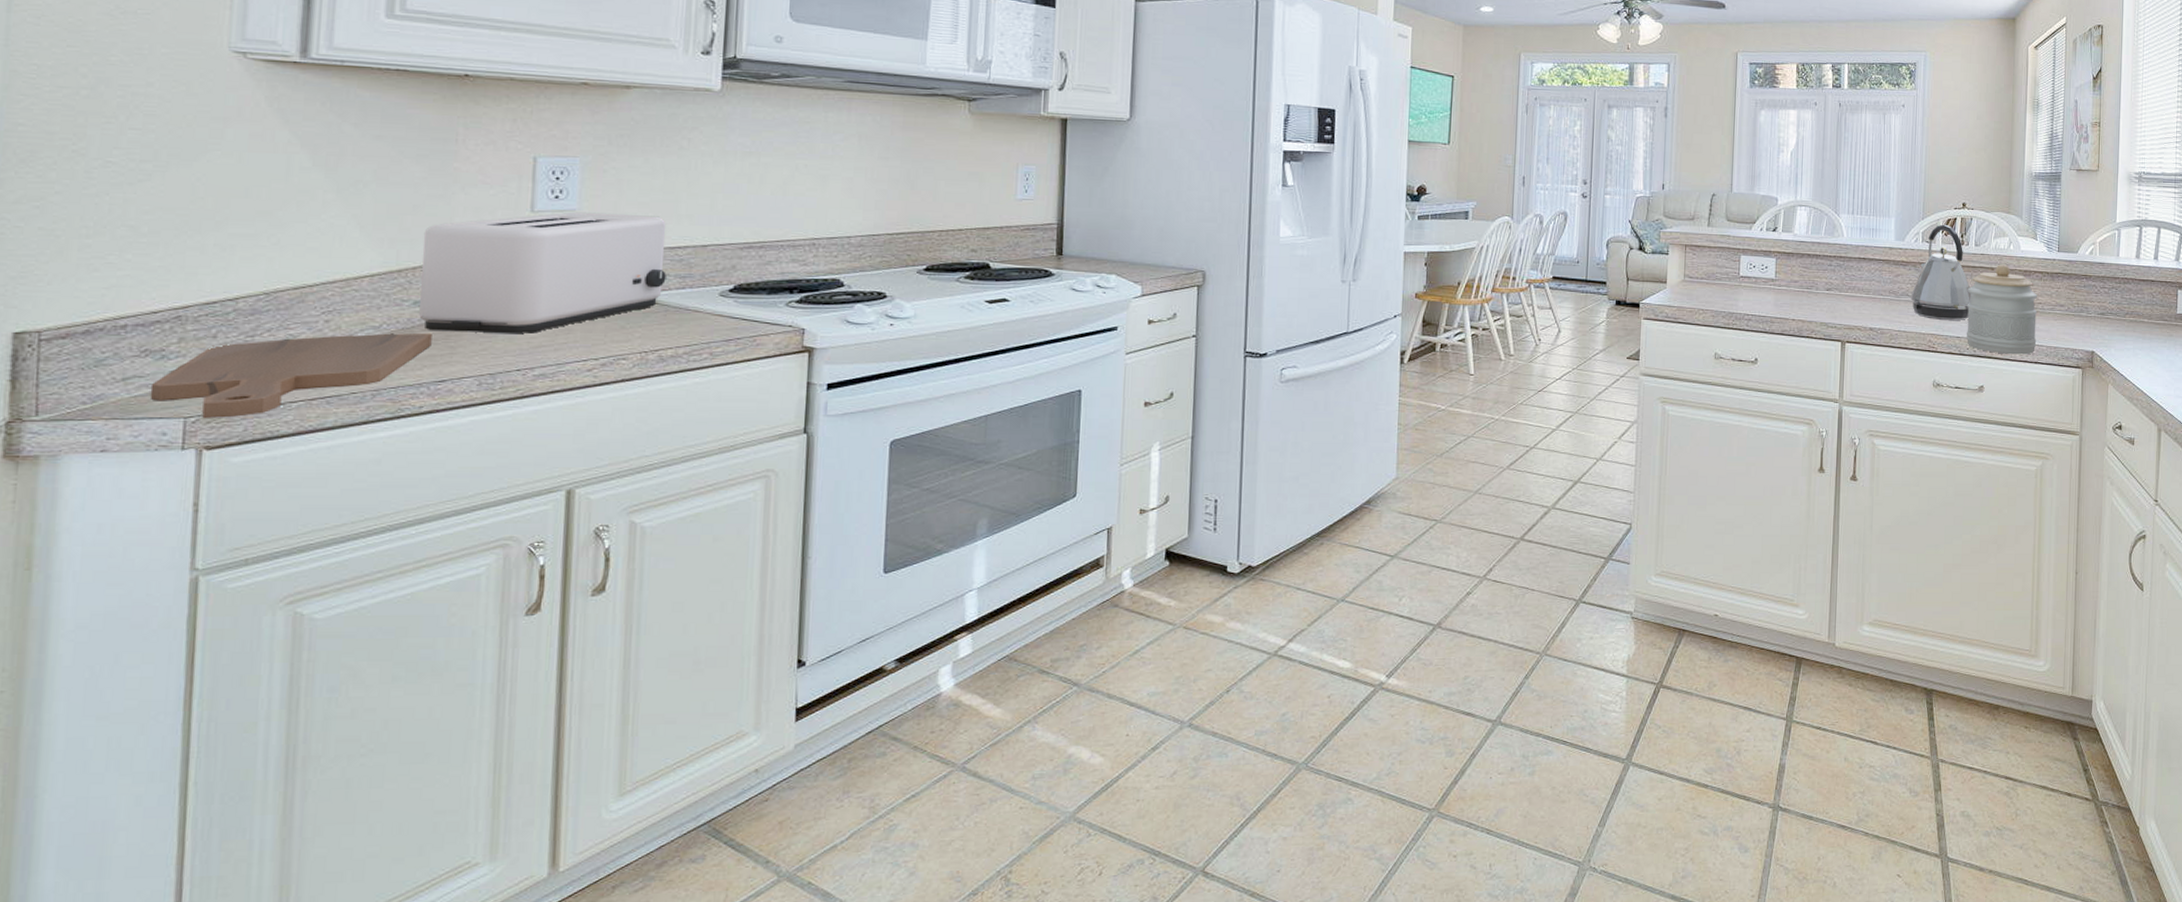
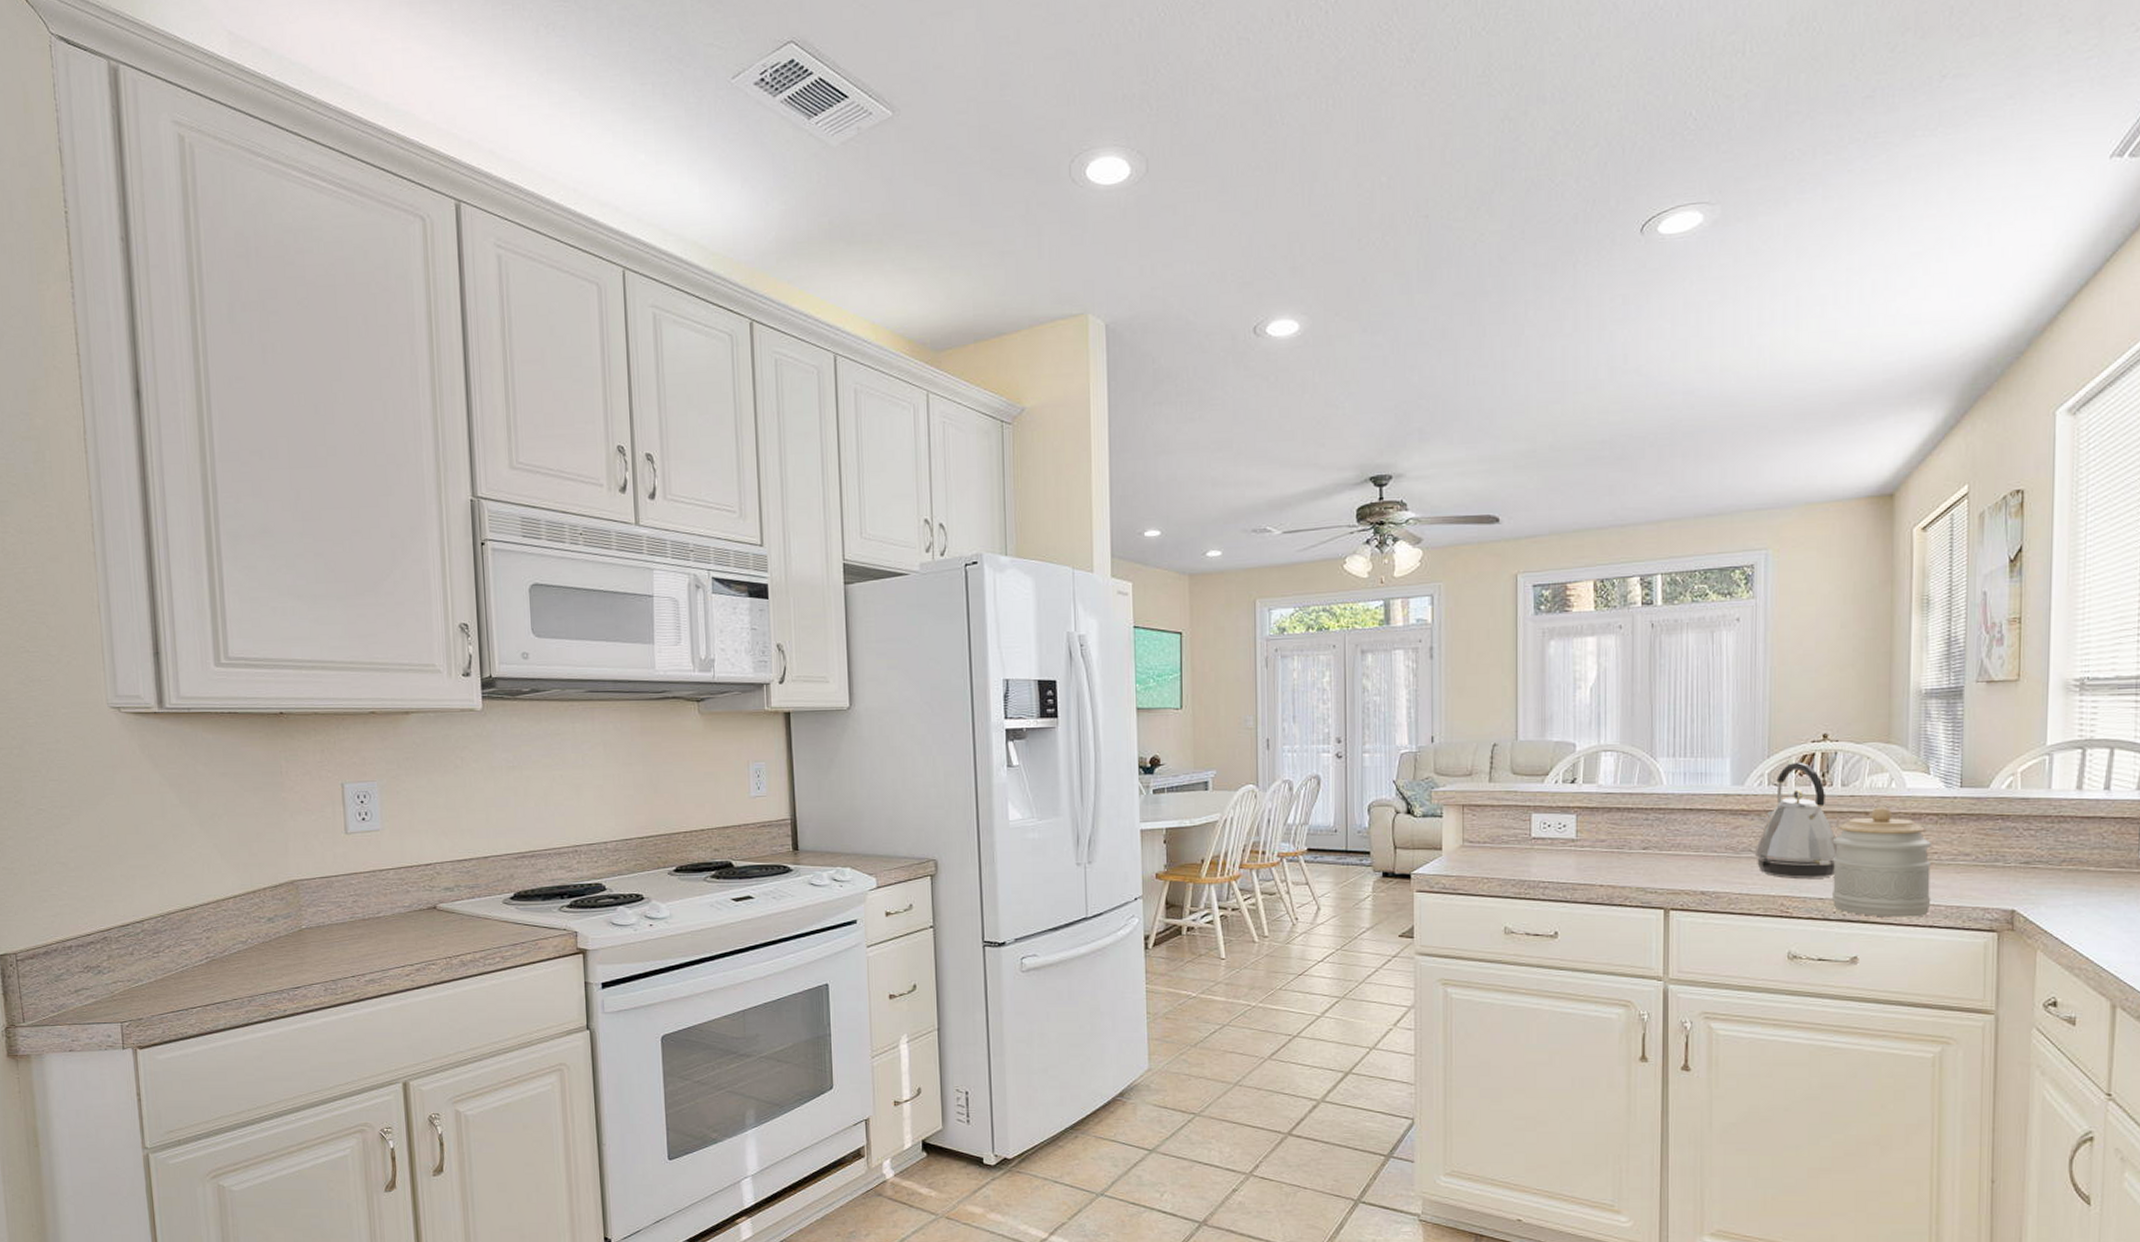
cutting board: present [150,332,432,419] -> none [94,945,286,1024]
toaster: present [419,211,667,333] -> none [267,831,458,944]

